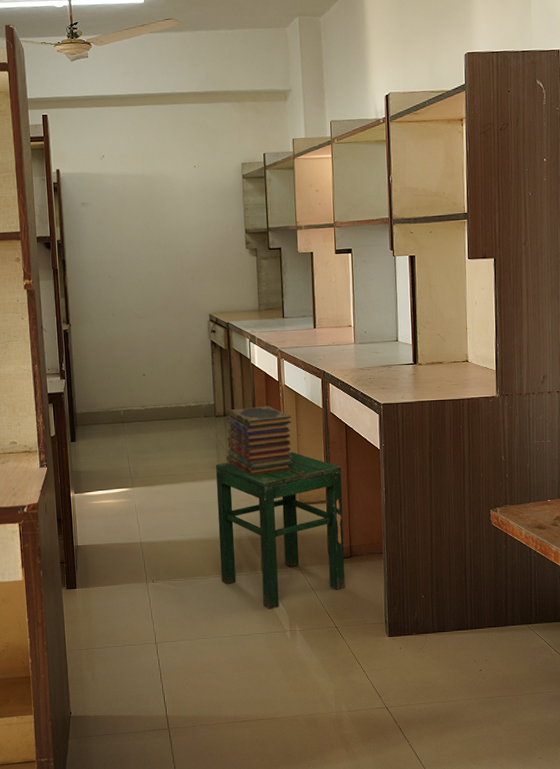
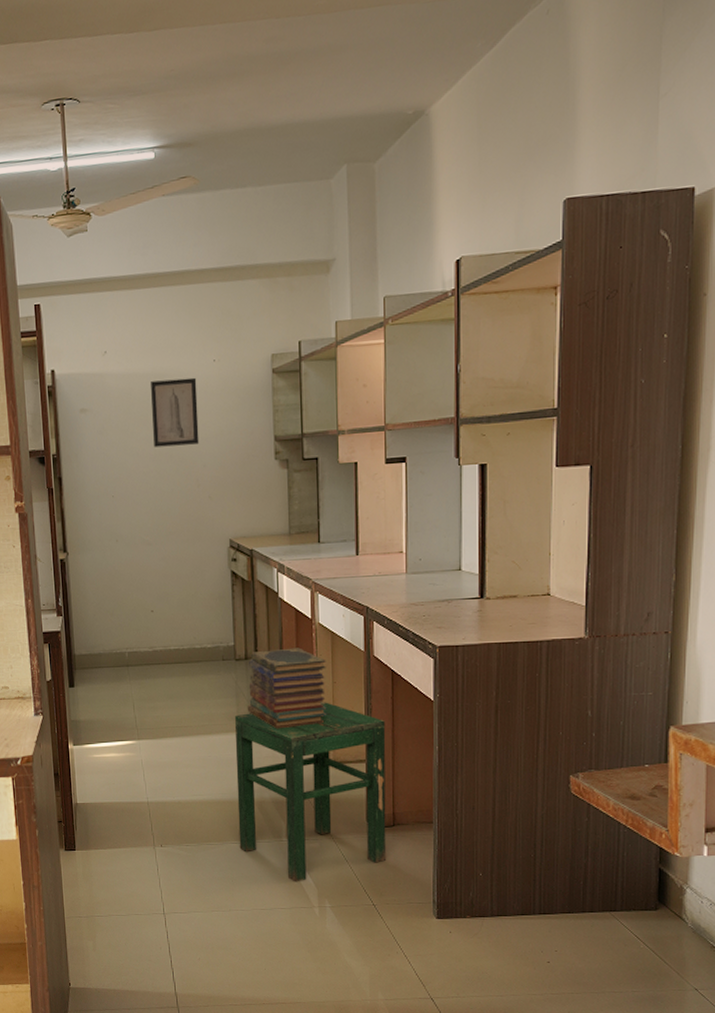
wall art: none [142,179,183,236] -> present [151,377,200,448]

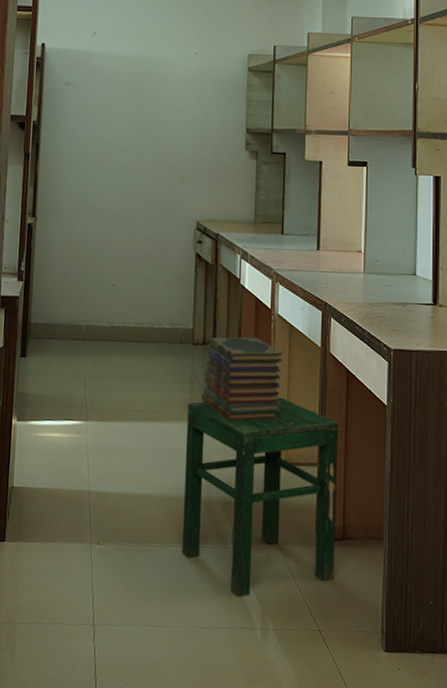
wall art: present [151,377,200,448] -> none [132,65,178,127]

